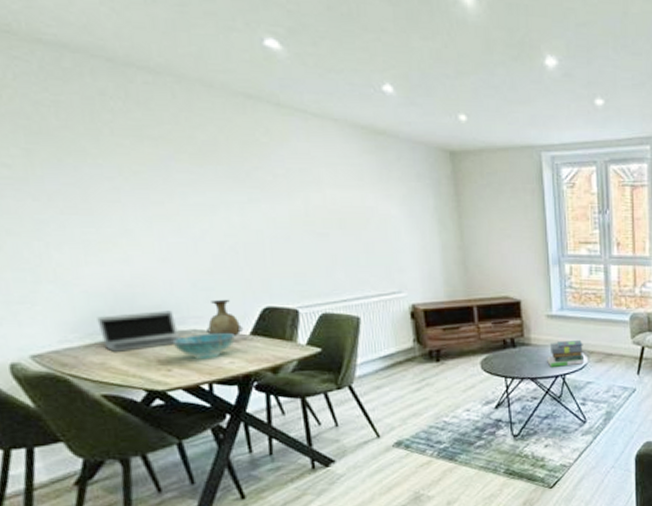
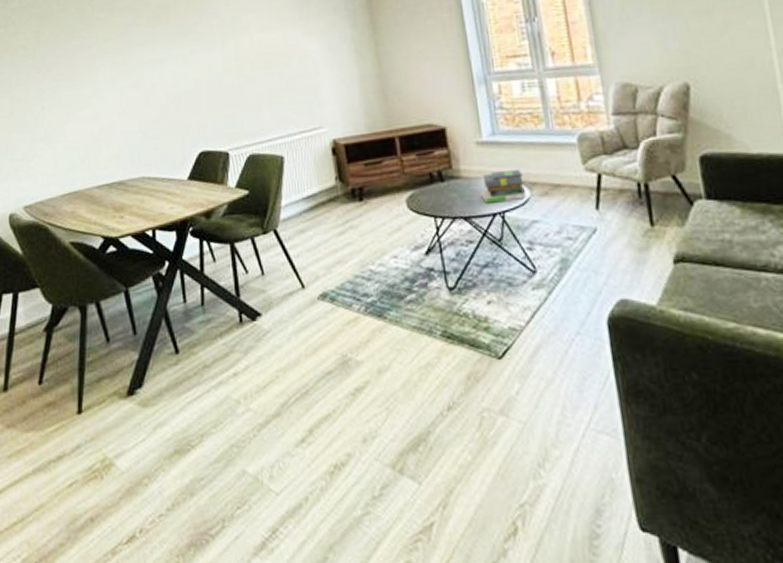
laptop: present [97,310,182,353] -> none [72,160,133,202]
bowl: present [172,332,236,360] -> none [125,178,176,206]
vase: present [207,299,244,336] -> none [153,146,183,182]

